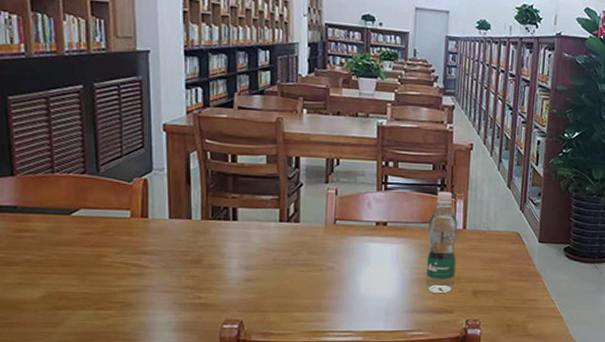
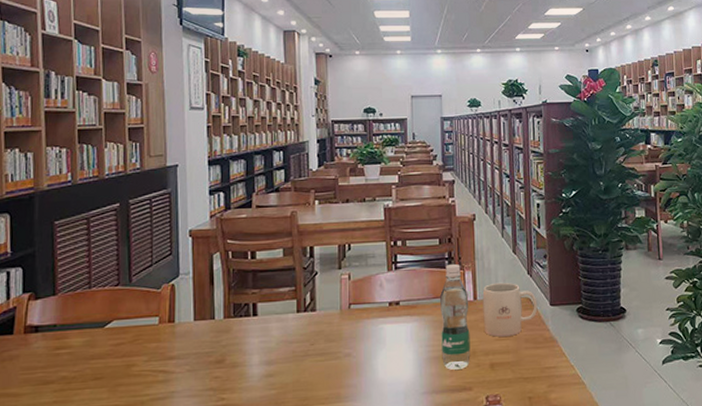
mug: none [470,214,527,267] -> present [482,282,538,337]

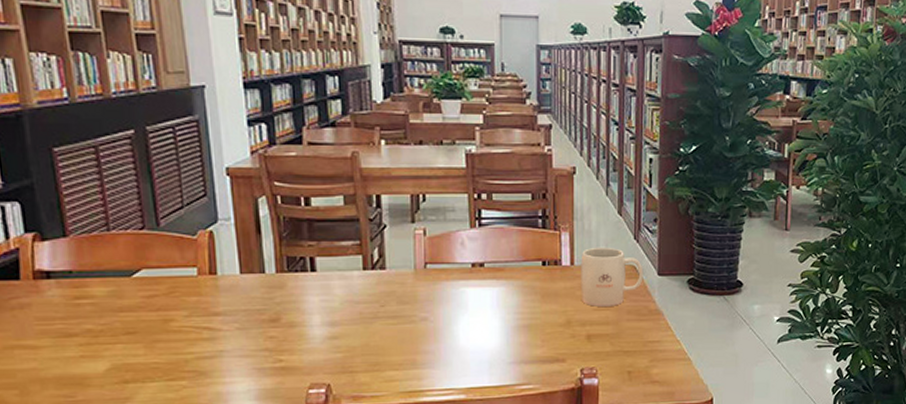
bottle: present [439,263,471,370] -> none [530,223,565,340]

